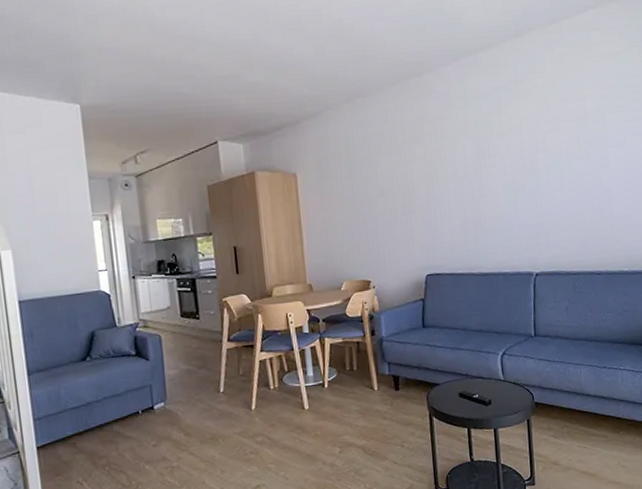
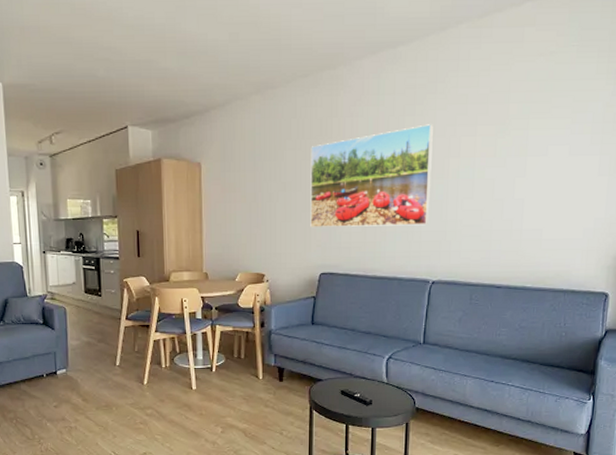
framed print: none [405,123,525,230] -> present [310,124,433,227]

